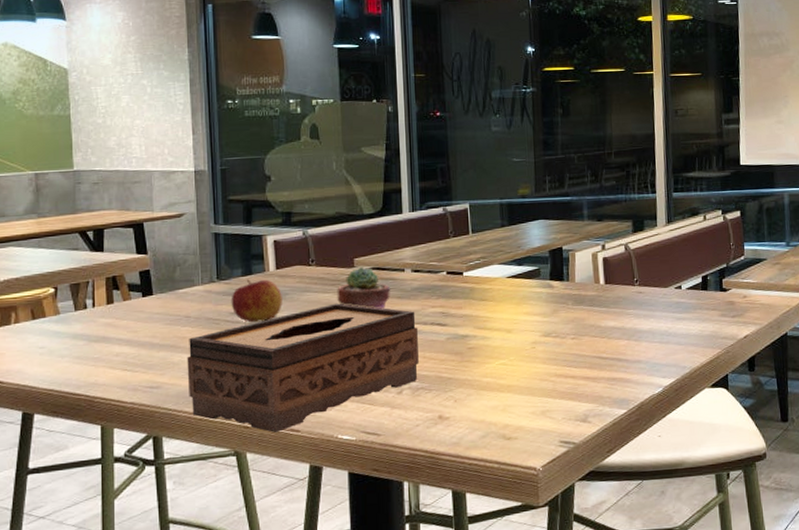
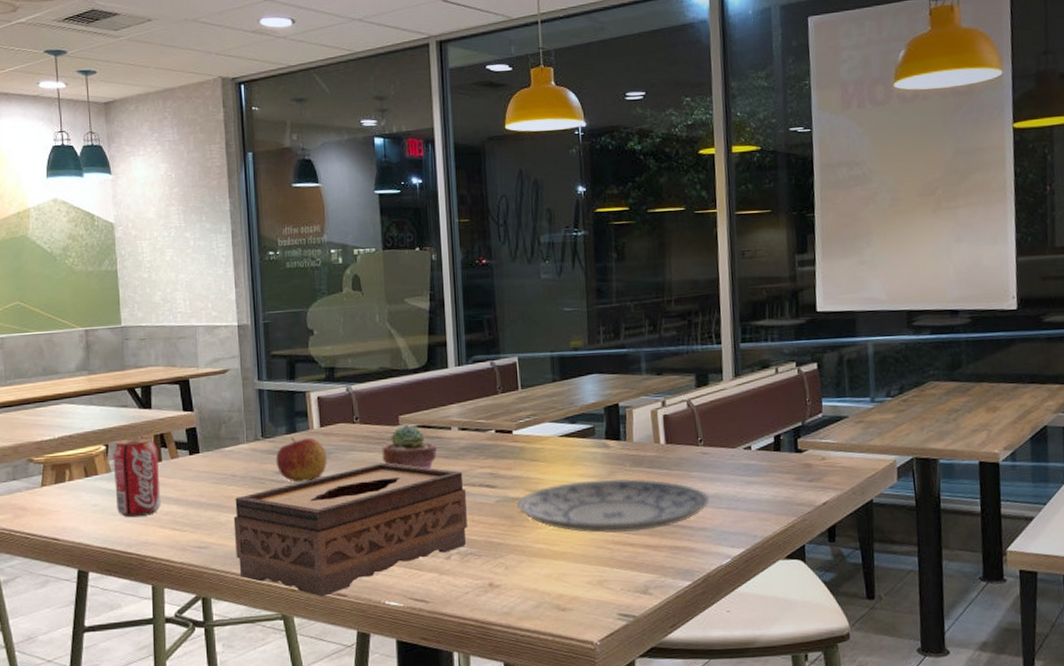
beverage can: none [62,279,112,359] -> present [113,437,161,518]
plate: none [465,315,644,367] -> present [516,478,710,533]

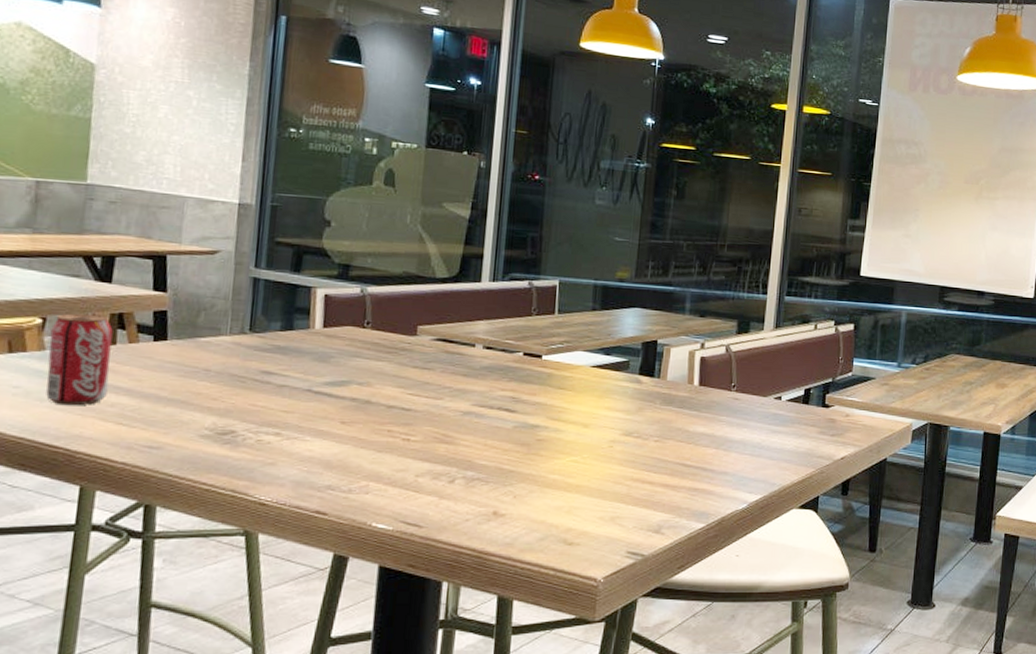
tissue box: present [233,462,467,597] -> none [196,373,482,513]
apple: present [275,437,327,483] -> none [262,335,327,386]
potted succulent: present [382,425,438,470] -> none [391,336,457,386]
plate: present [516,478,710,533] -> none [535,414,735,471]

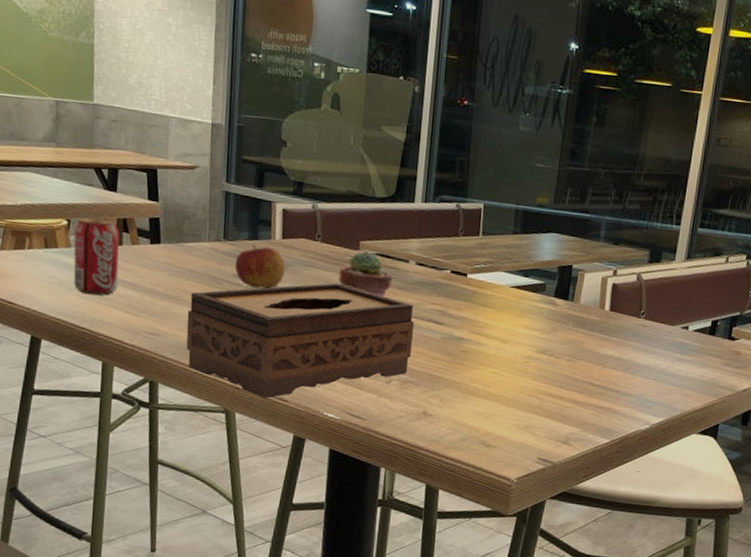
tissue box: none [196,373,482,513] -> present [186,283,414,399]
apple: none [262,335,327,386] -> present [234,244,285,289]
potted succulent: none [391,336,457,386] -> present [338,251,393,297]

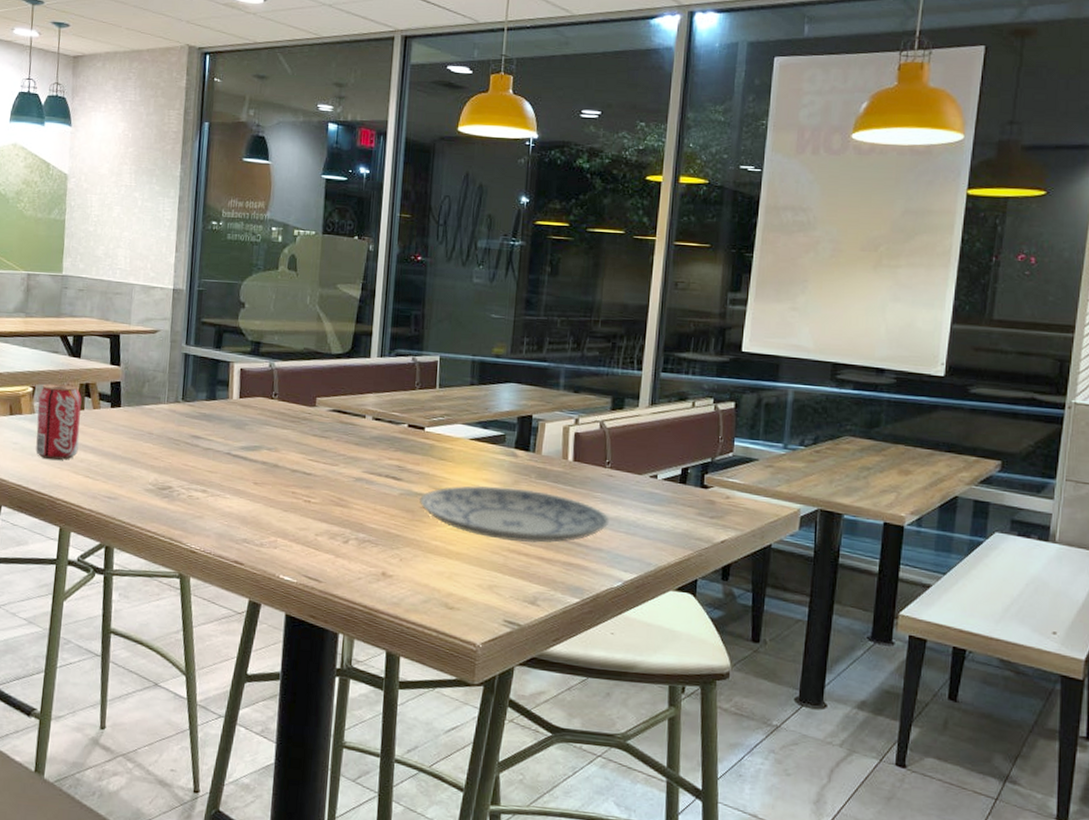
tissue box: present [186,283,414,399] -> none [143,440,371,562]
apple: present [234,244,285,289] -> none [192,404,242,449]
potted succulent: present [338,251,393,297] -> none [295,407,350,454]
plate: none [459,331,641,388] -> present [418,485,610,544]

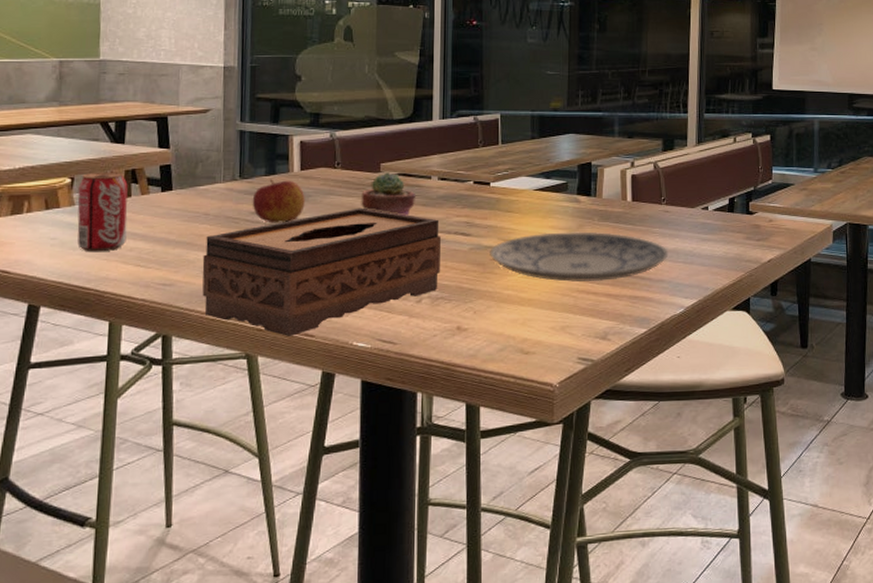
tissue box: none [143,440,371,562] -> present [202,207,441,336]
apple: none [192,404,242,449] -> present [252,179,305,223]
potted succulent: none [295,407,350,454] -> present [361,172,417,216]

